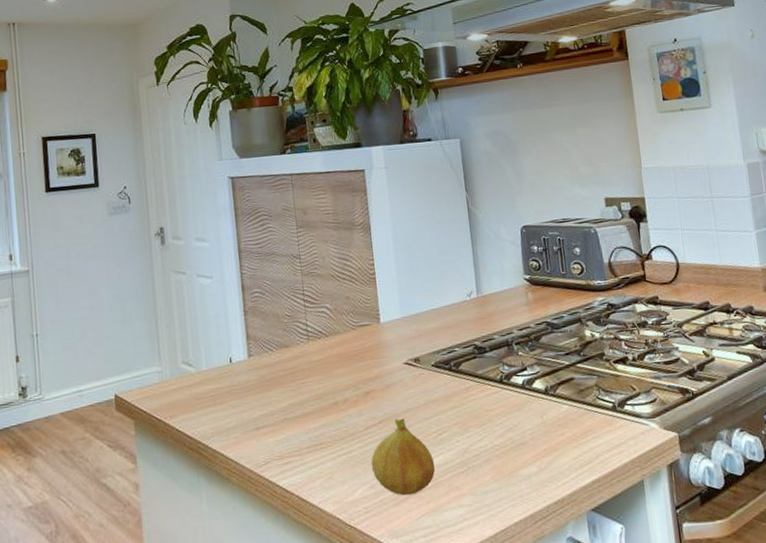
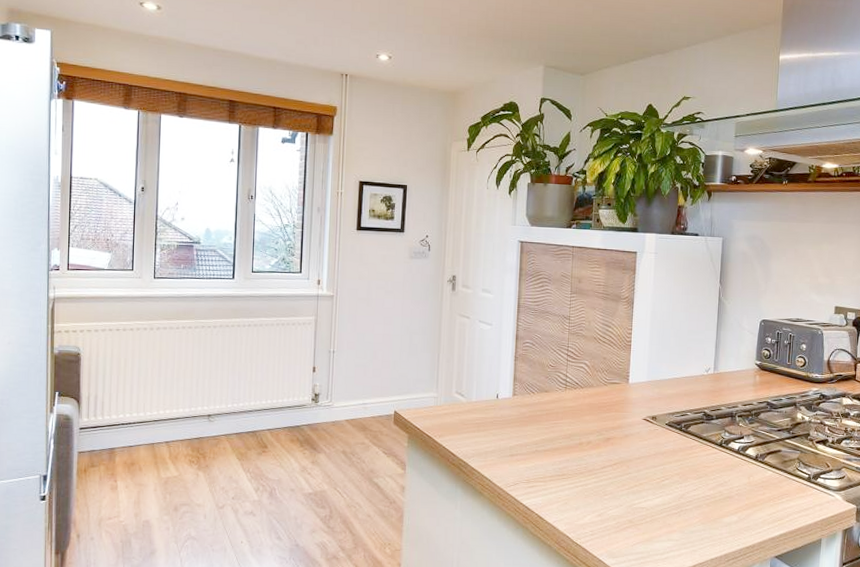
fruit: present [371,418,435,496] -> none [602,463,655,526]

